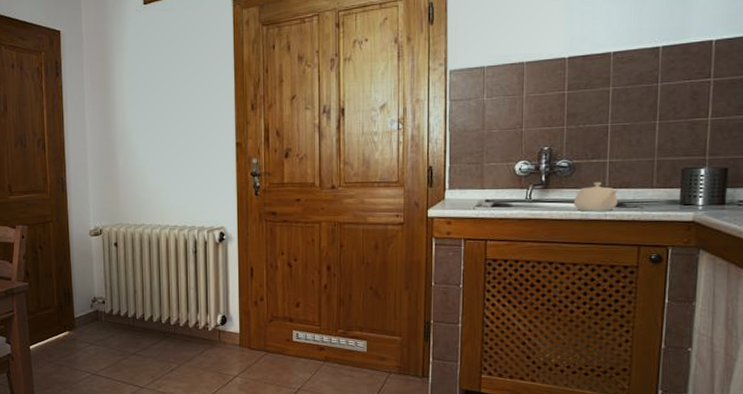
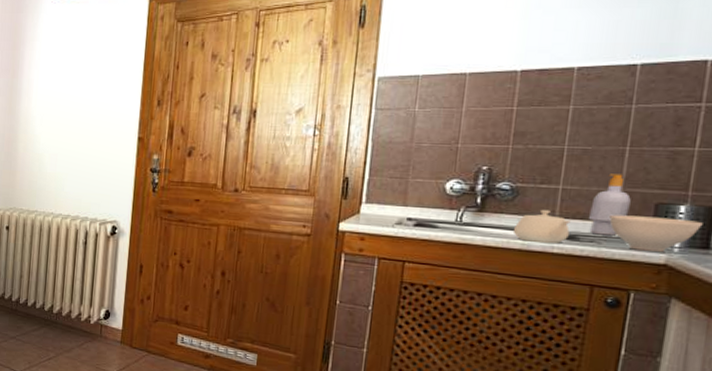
soap bottle: none [632,145,663,200] -> present [589,173,631,236]
bowl: none [648,180,719,212] -> present [609,214,703,253]

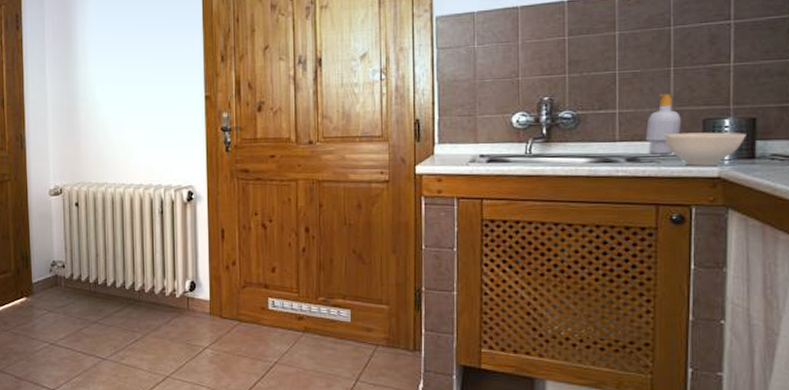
teapot: present [513,209,571,244] -> none [579,134,630,168]

